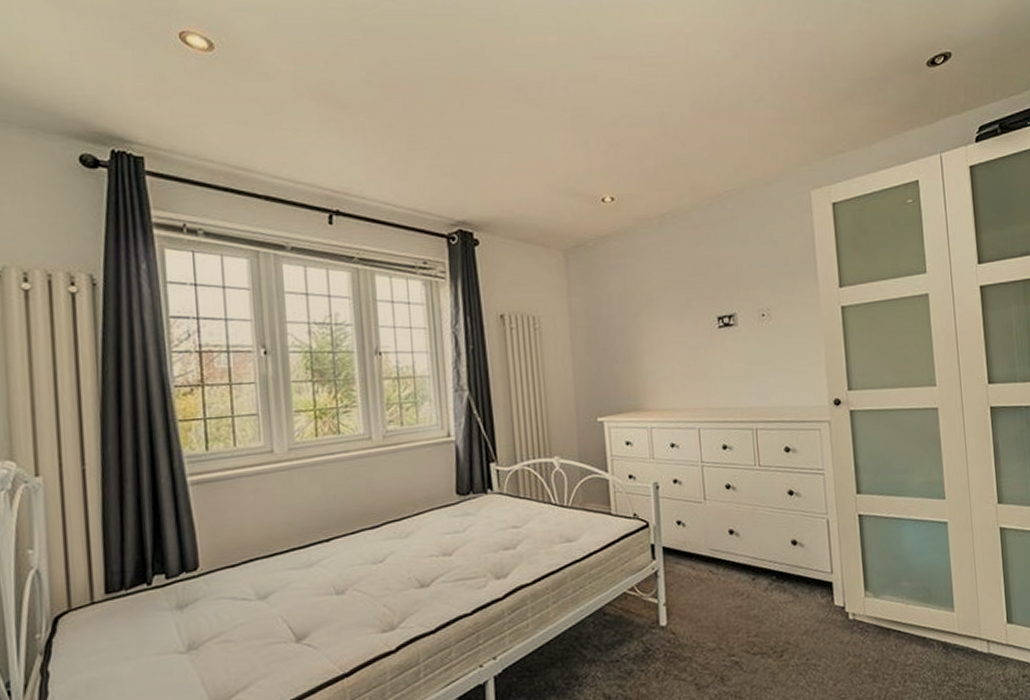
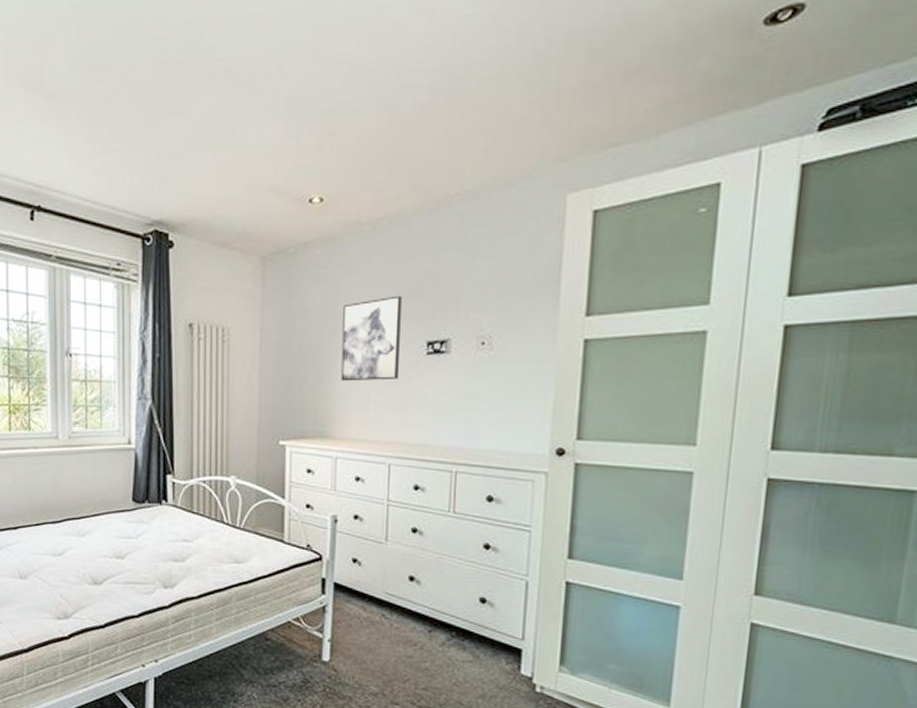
wall art: none [642,278,698,358] -> present [340,295,402,382]

